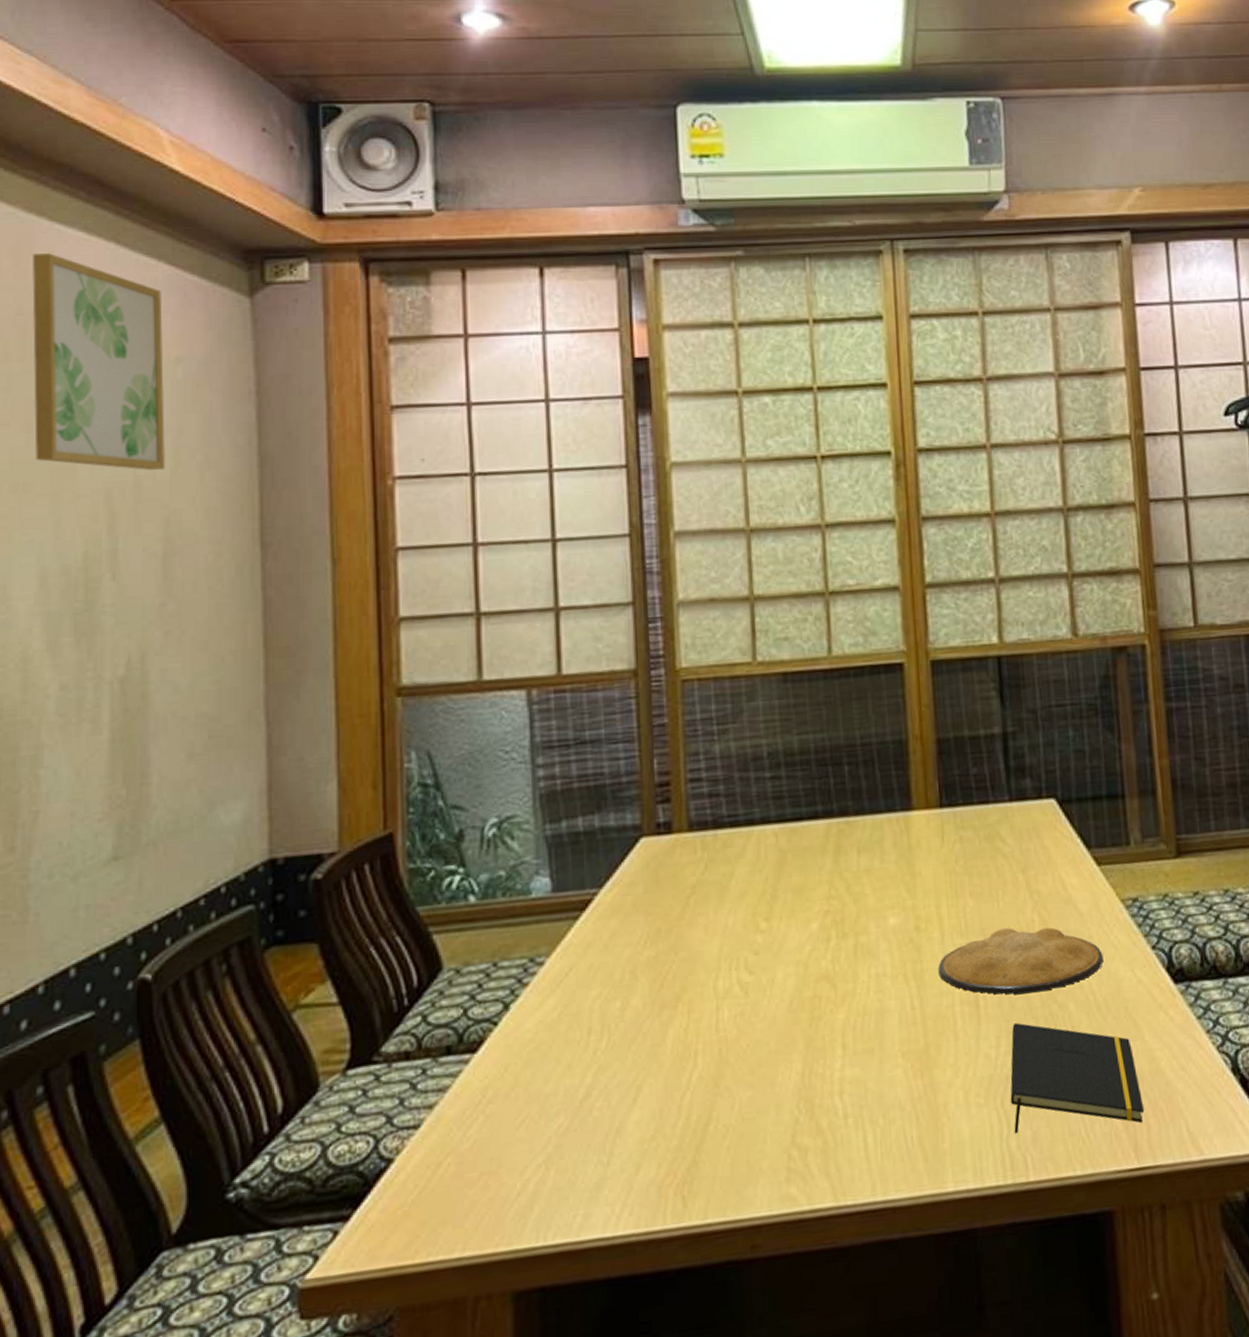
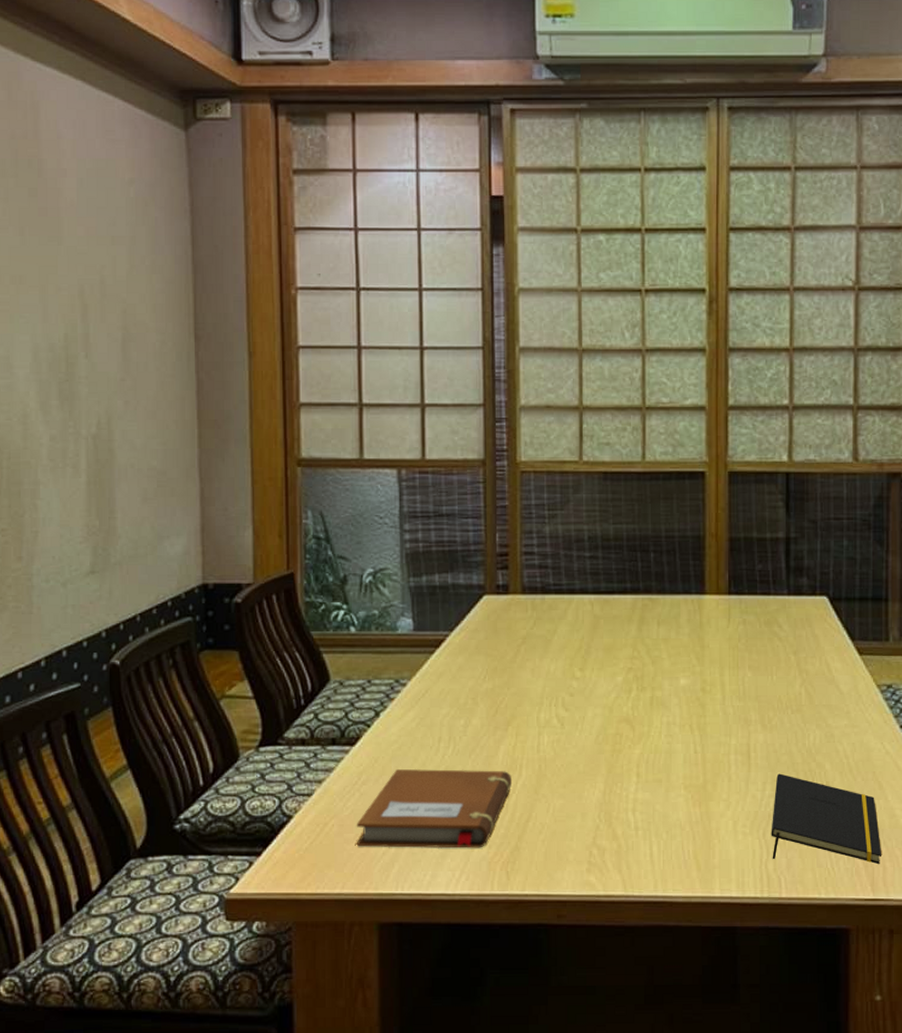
wall art: present [32,253,165,470] -> none [21,88,122,271]
notebook: none [480,1062,685,1189] -> present [356,768,511,849]
plate: present [938,927,1104,995] -> none [718,698,858,751]

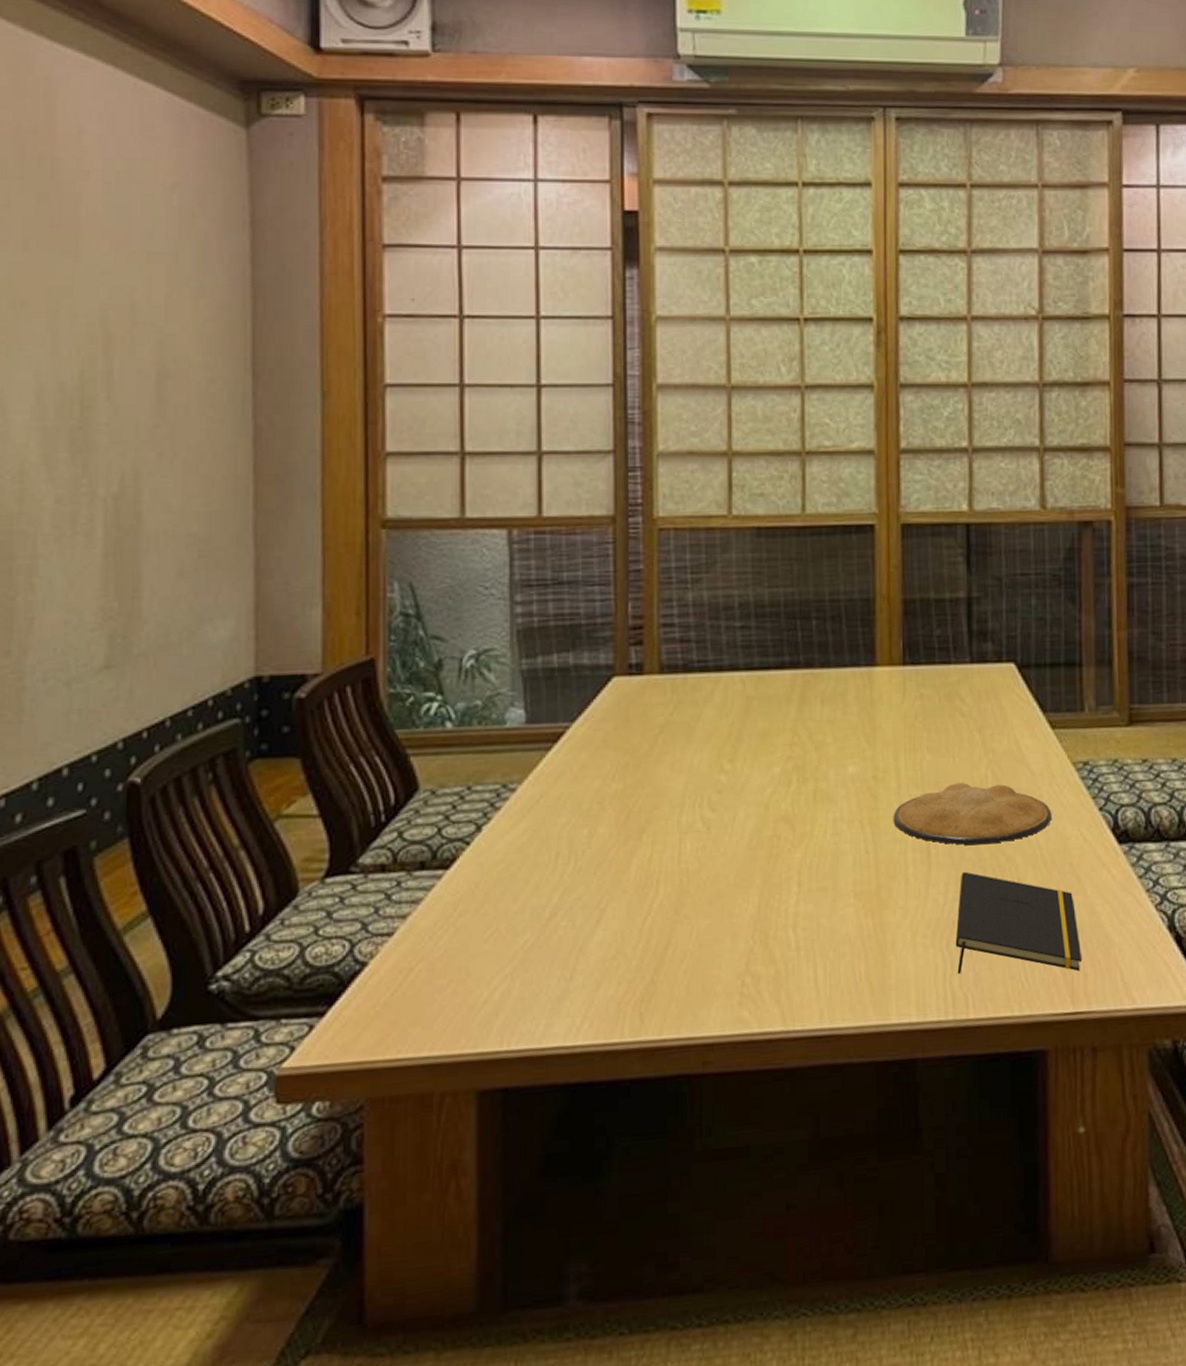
notebook: present [356,768,511,849] -> none [450,889,646,996]
plate: none [718,698,858,751] -> present [893,782,1052,845]

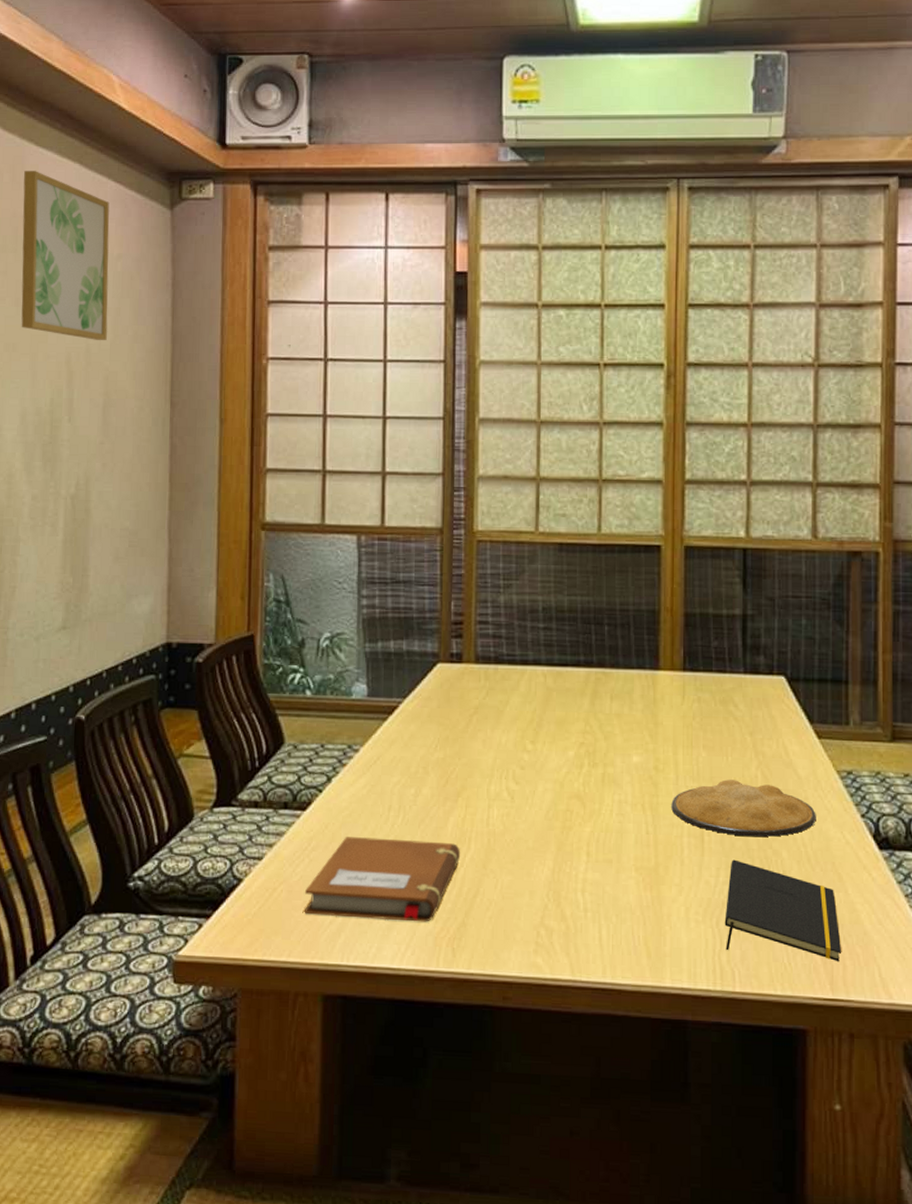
wall art: none [31,72,160,294] -> present [21,171,110,340]
notebook: none [450,889,646,996] -> present [304,836,460,922]

